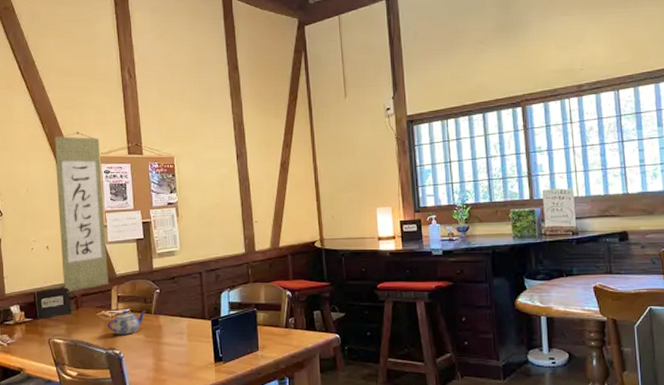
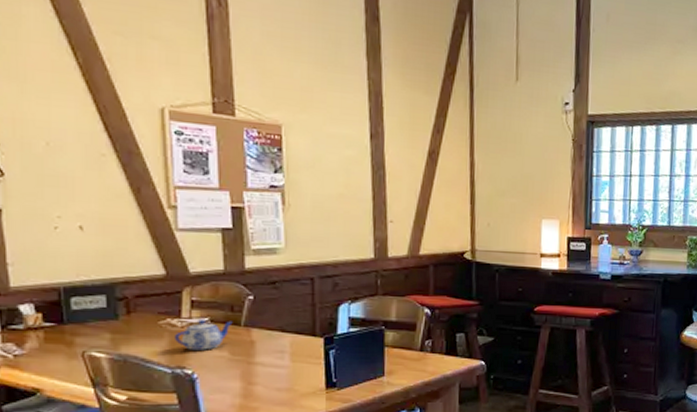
wall scroll: present [54,131,111,293] -> none [94,69,181,292]

